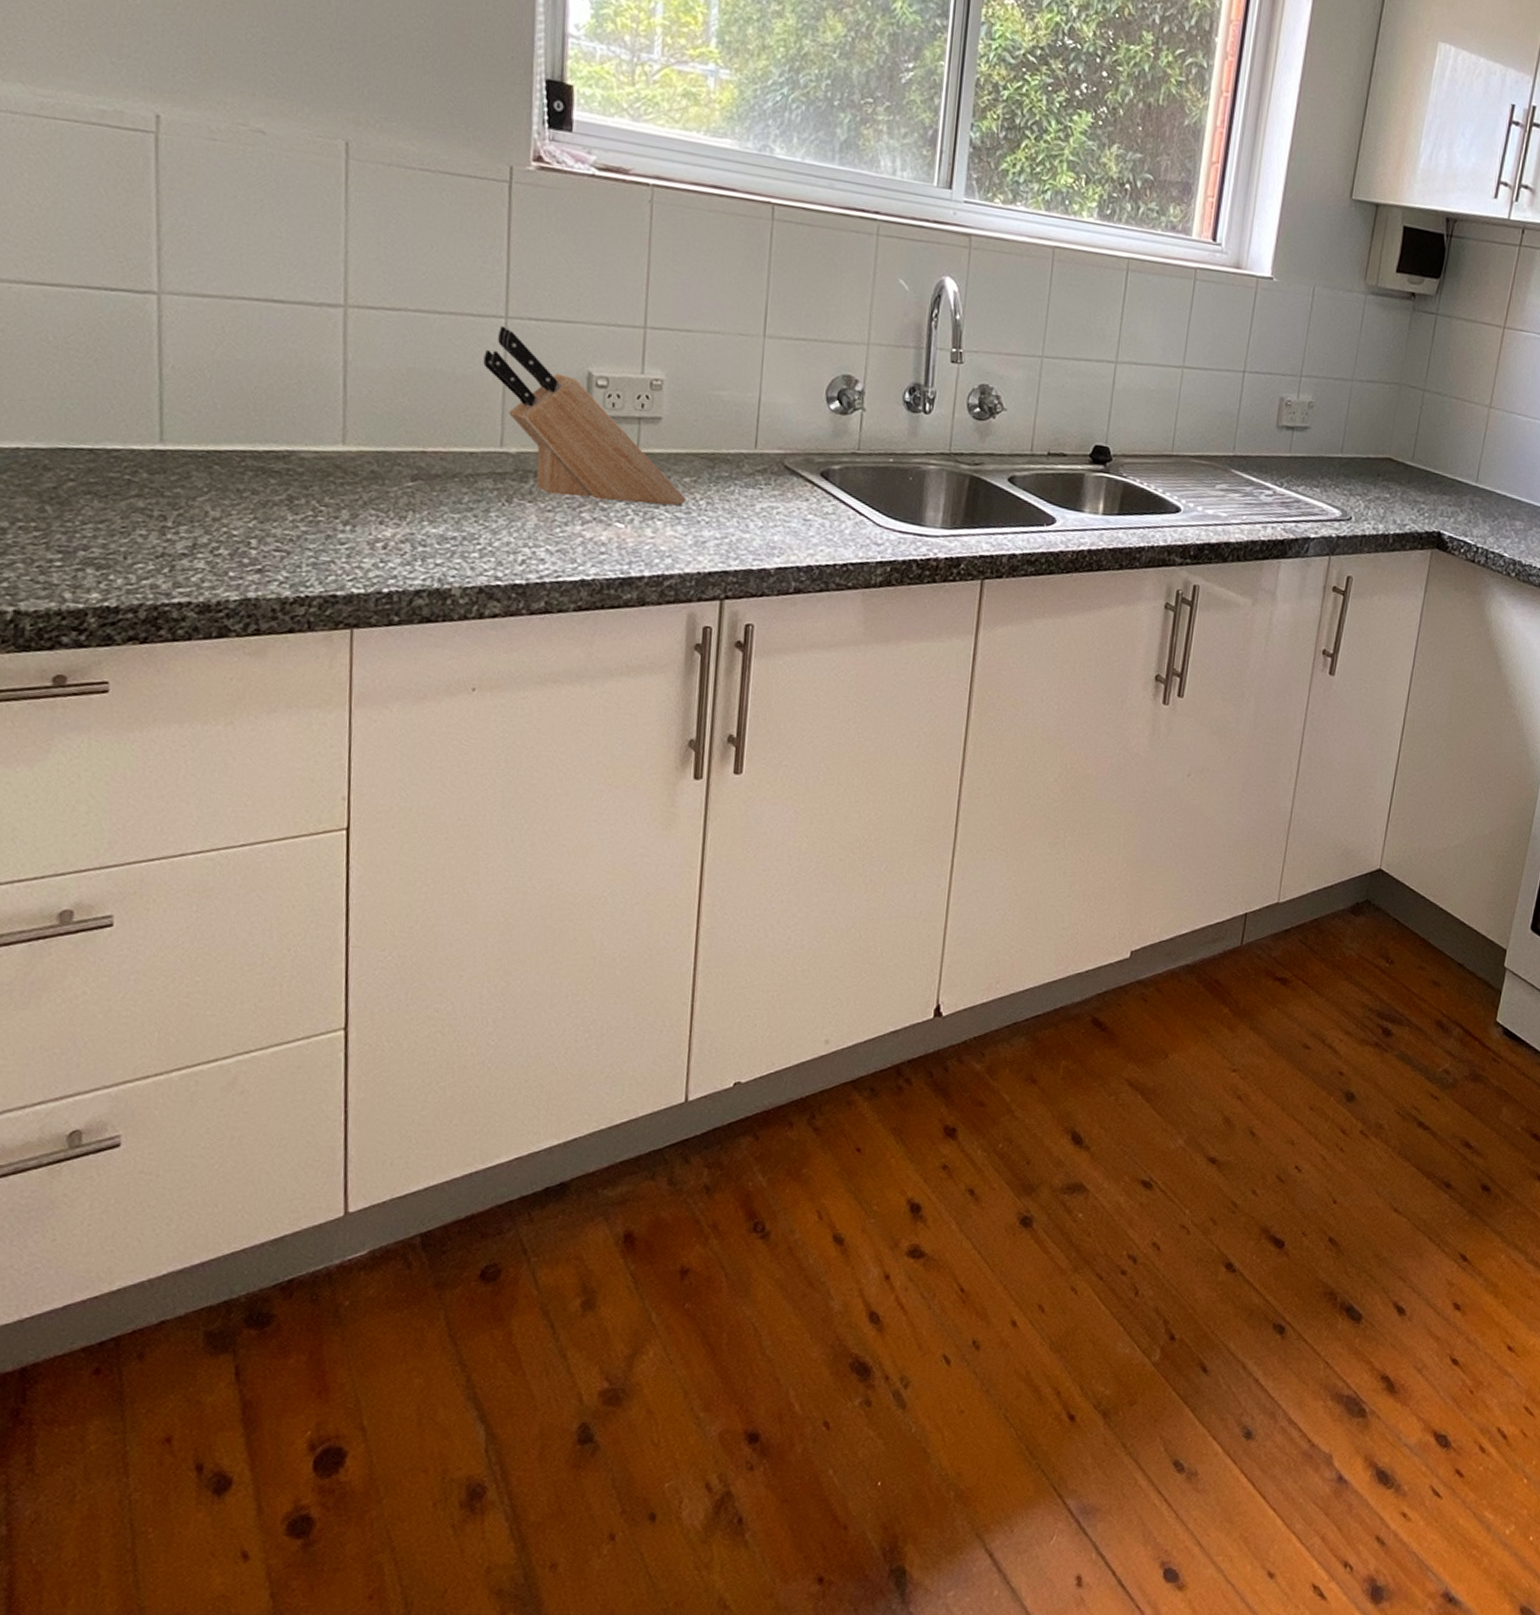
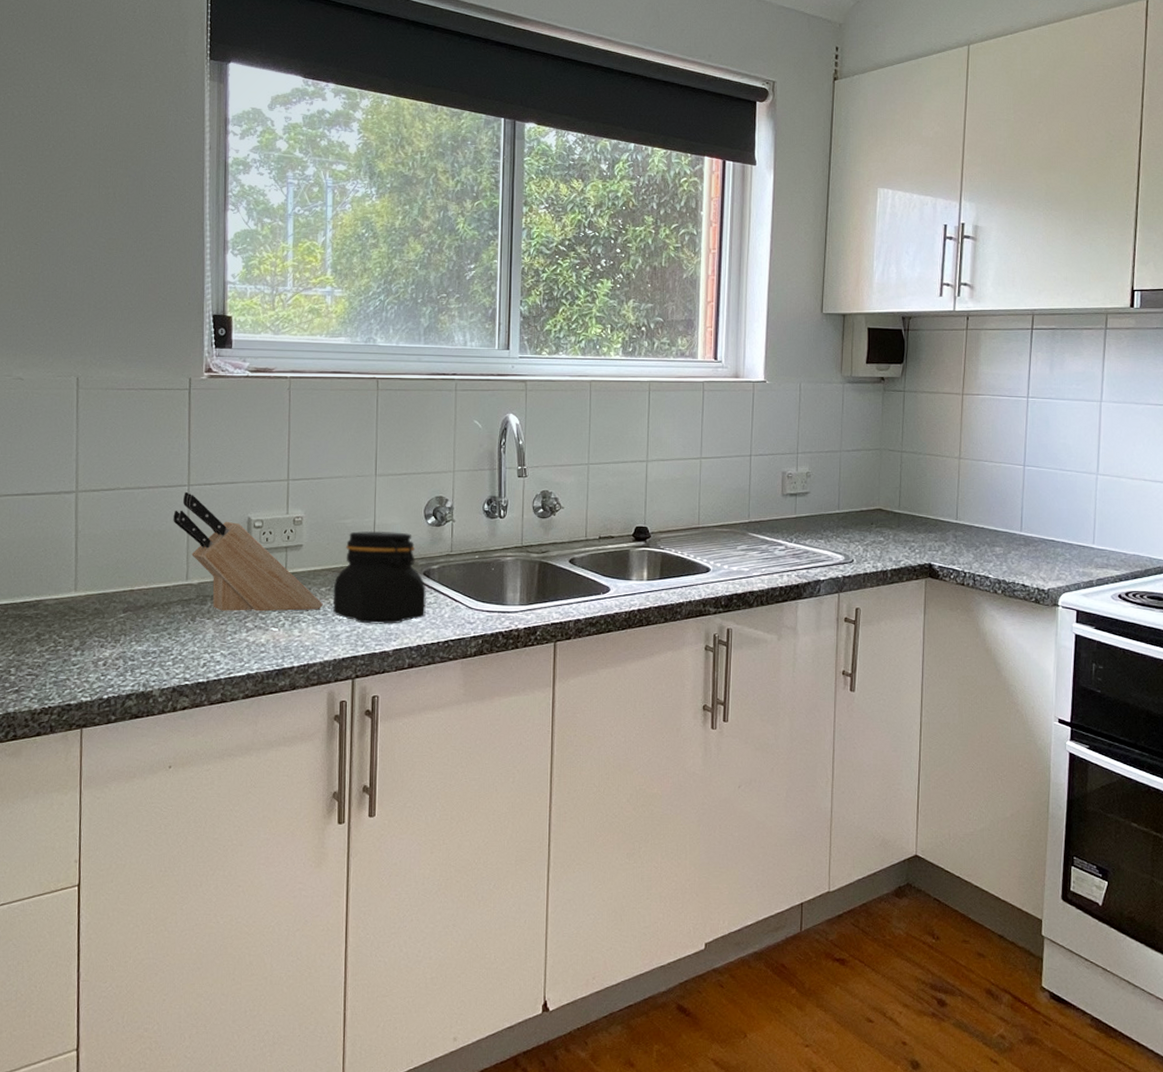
jar: none [699,408,823,535] -> present [333,530,426,624]

